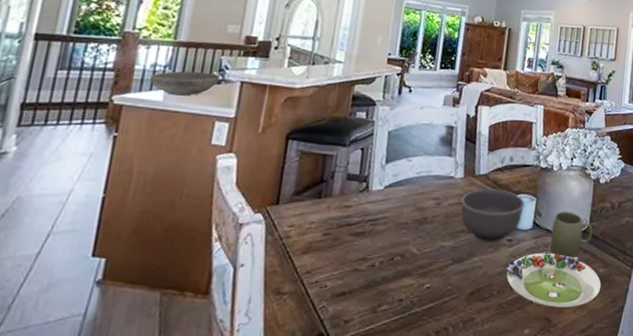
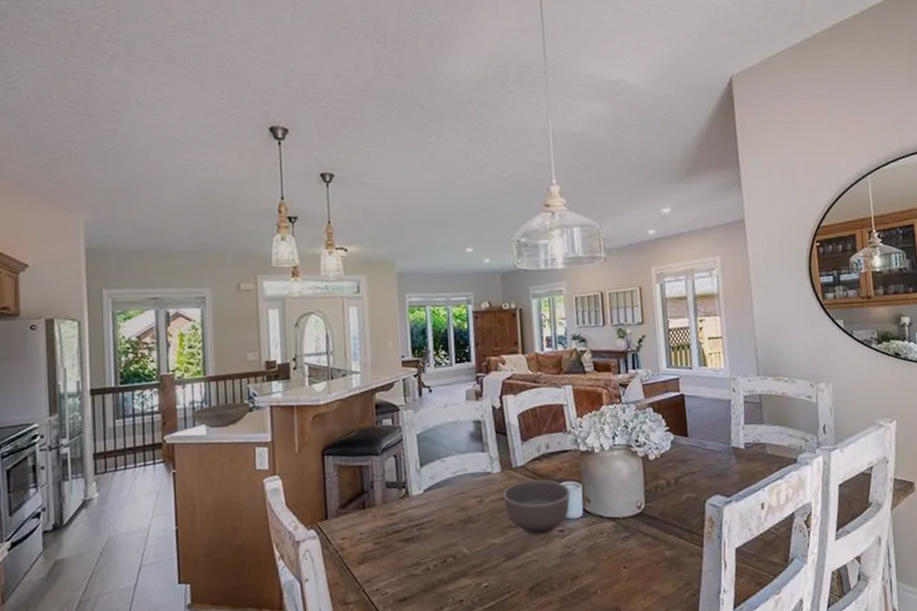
salad plate: present [506,251,601,308] -> none [563,538,670,596]
mug: present [550,211,593,257] -> none [603,494,651,543]

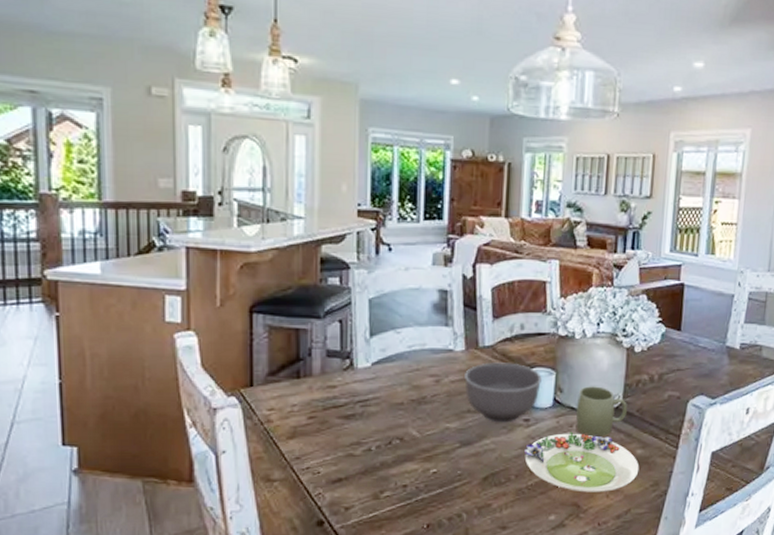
bowl: present [192,402,250,428] -> none [82,237,160,267]
salad plate: none [563,538,670,596] -> present [524,431,639,492]
mug: none [603,494,651,543] -> present [575,386,627,438]

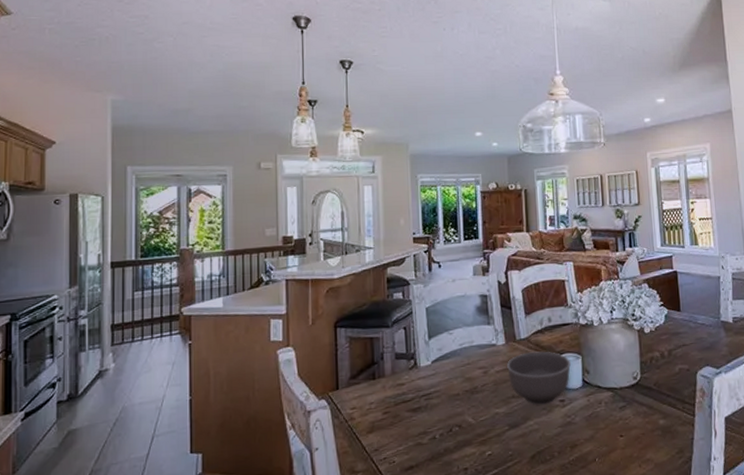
salad plate: present [524,431,639,492] -> none [564,408,664,464]
mug: present [575,386,627,438] -> none [602,365,646,412]

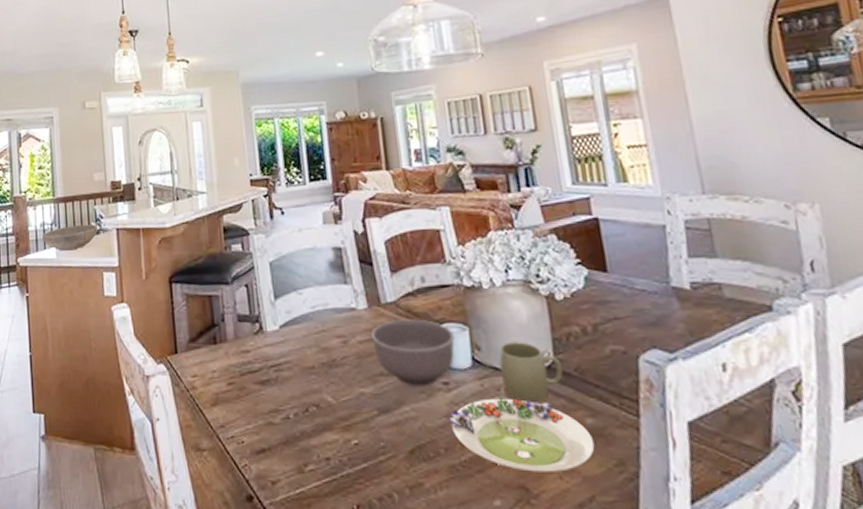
bowl: none [209,275,267,301] -> present [42,224,98,251]
salad plate: none [564,408,664,464] -> present [450,396,595,472]
mug: none [602,365,646,412] -> present [499,342,563,404]

